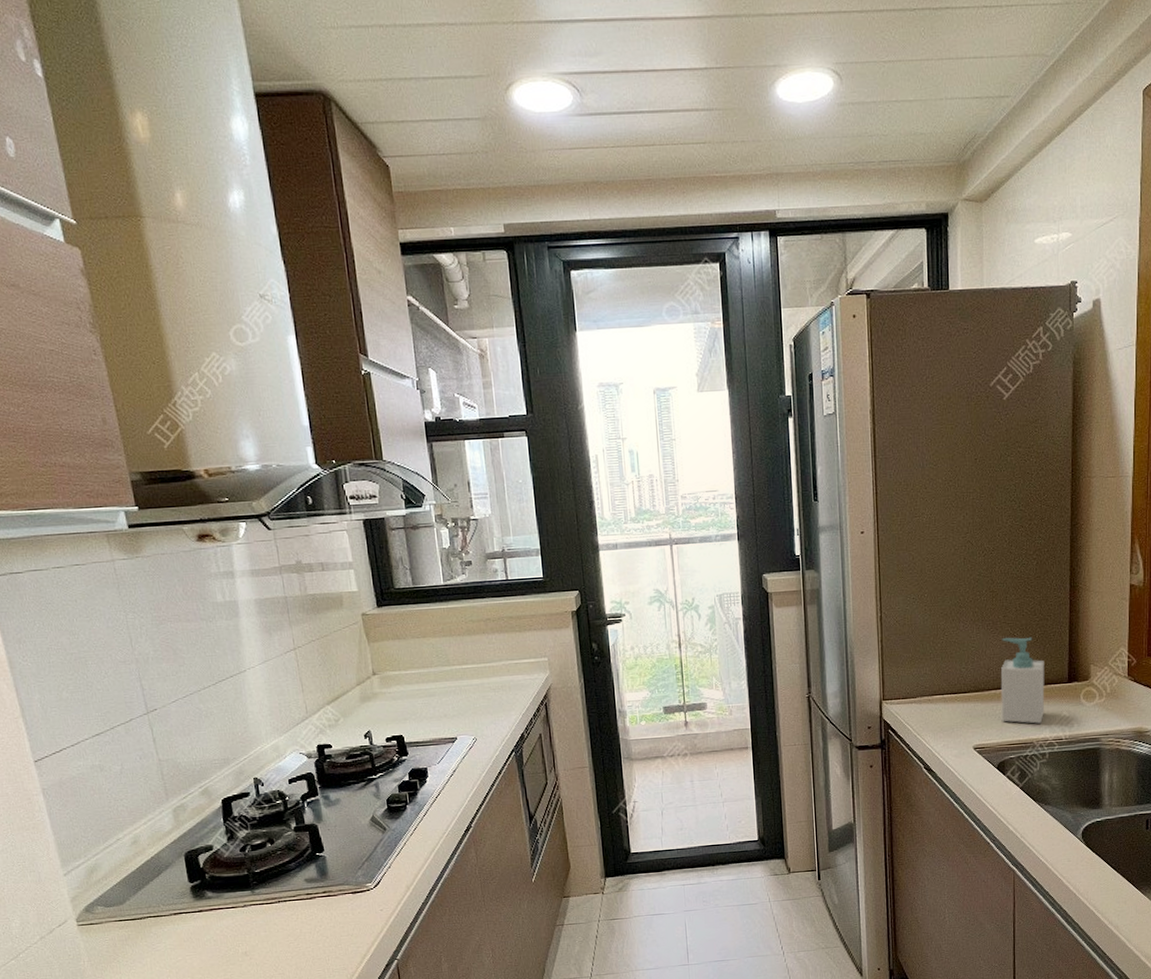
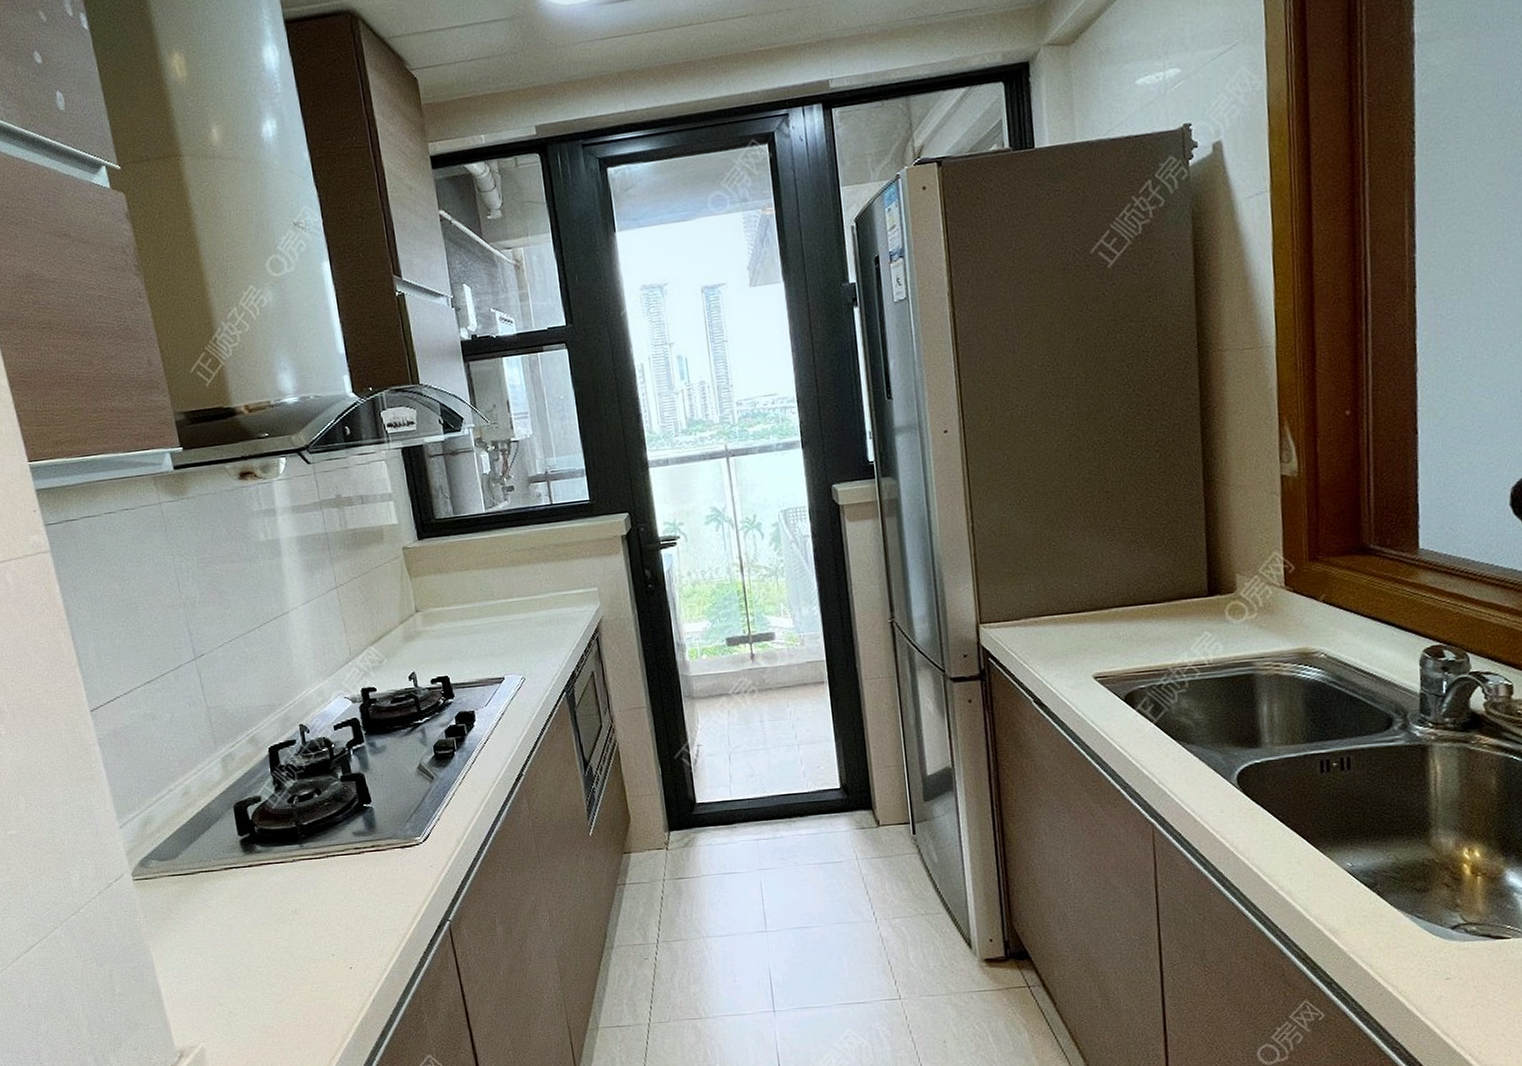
soap bottle: present [1001,636,1045,724] -> none [1121,543,1180,647]

